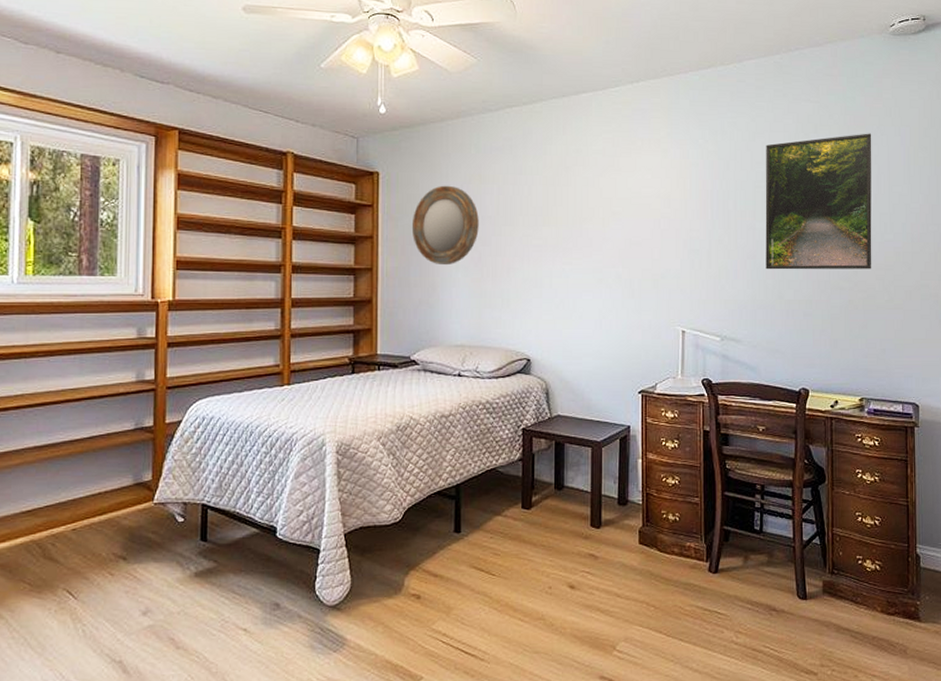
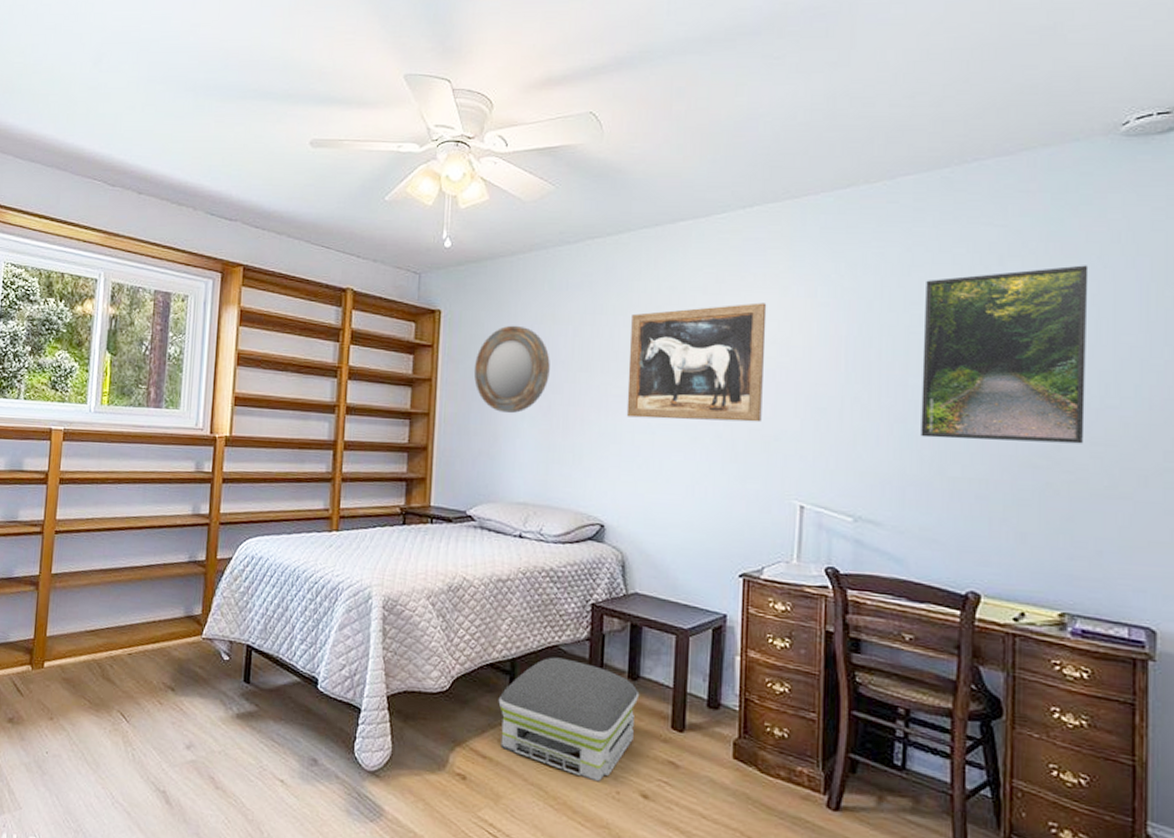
air purifier: none [446,478,565,582] -> present [498,657,640,782]
wall art: none [545,163,652,264] -> present [626,302,767,422]

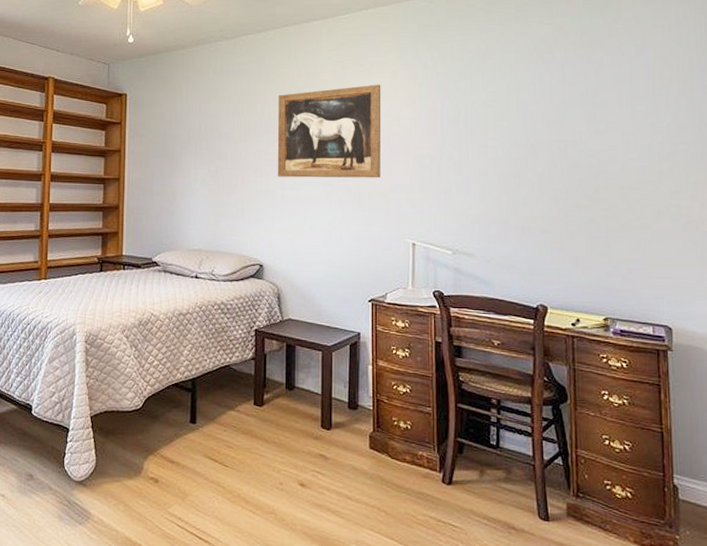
home mirror: present [473,325,550,414] -> none [155,105,216,177]
air purifier: present [498,657,640,782] -> none [183,375,295,476]
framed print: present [921,265,1089,444] -> none [497,53,615,188]

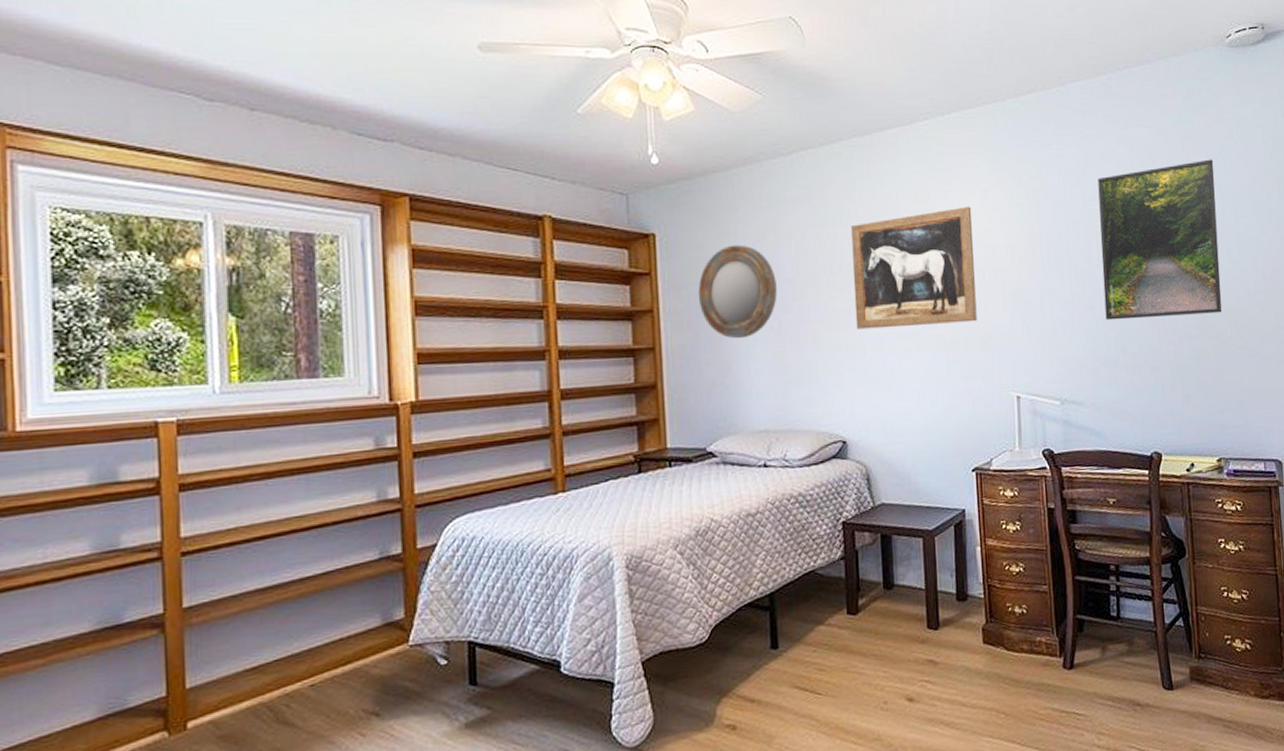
home mirror: none [155,105,216,177] -> present [697,244,777,339]
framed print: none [497,53,615,188] -> present [1098,159,1222,321]

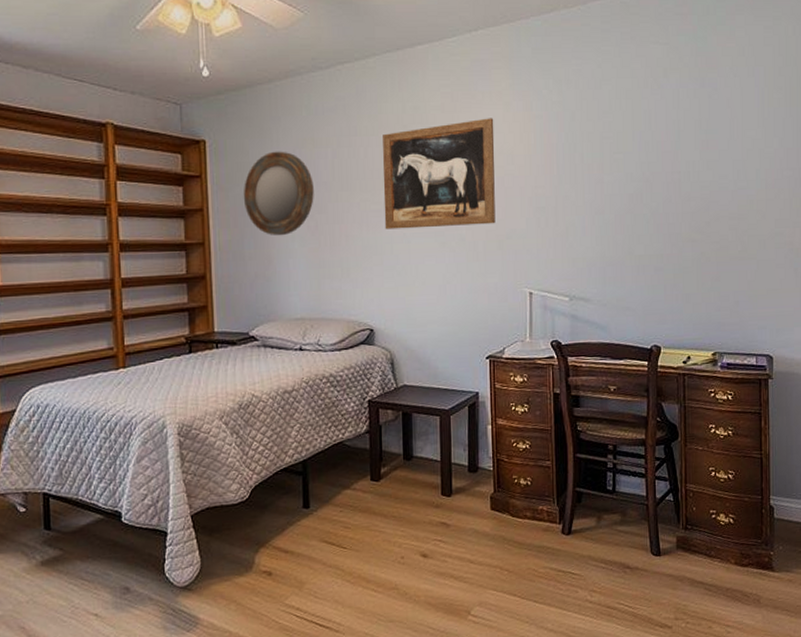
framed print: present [1098,159,1222,321] -> none [613,75,725,225]

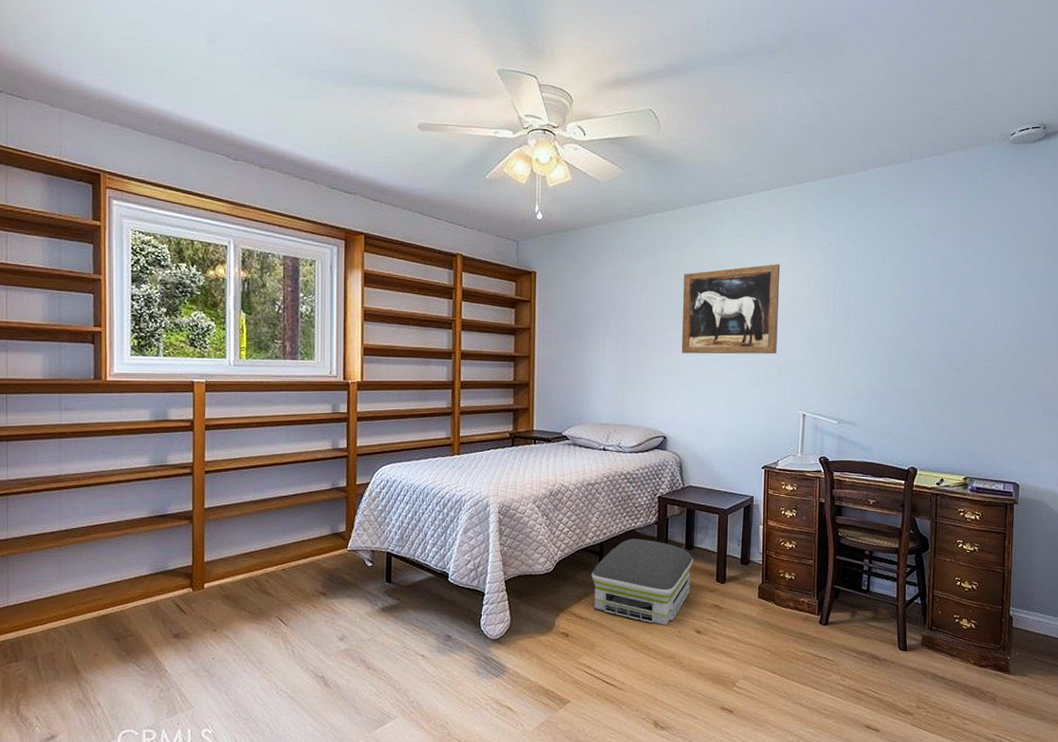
home mirror: present [243,151,314,236] -> none [564,283,623,354]
air purifier: none [294,452,414,553] -> present [591,538,694,626]

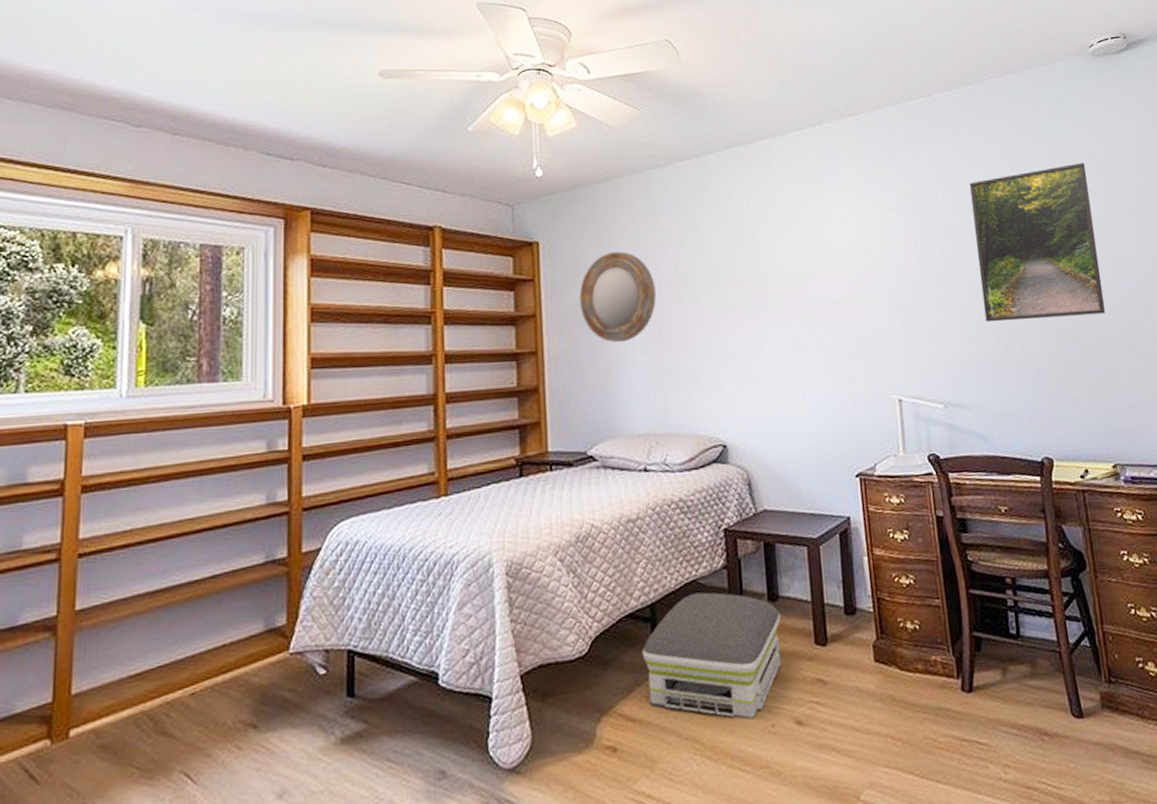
home mirror: none [564,283,623,354] -> present [579,251,656,343]
wall art: present [681,264,780,354] -> none [727,212,855,333]
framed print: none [882,236,988,362] -> present [969,162,1106,322]

